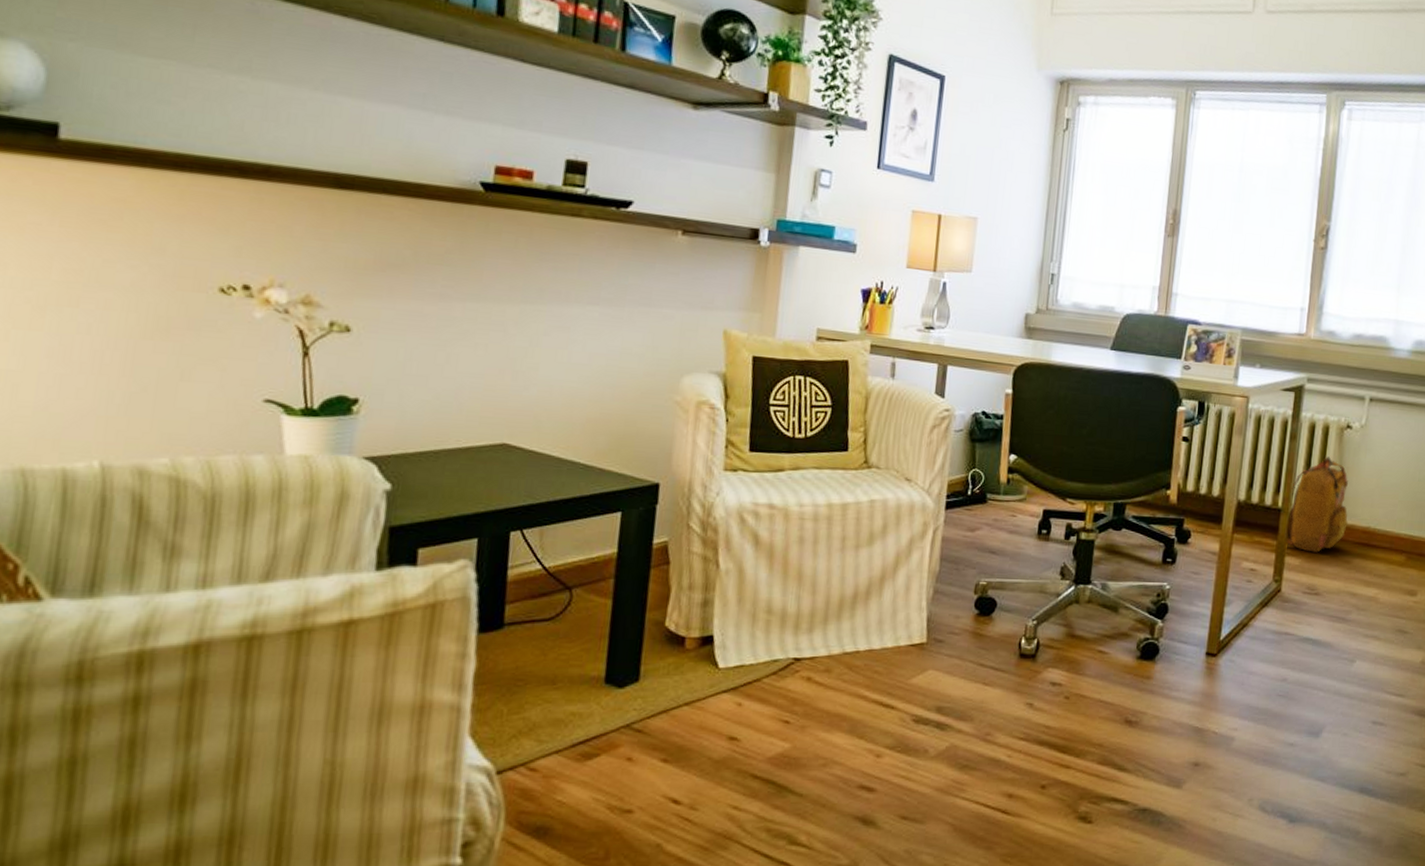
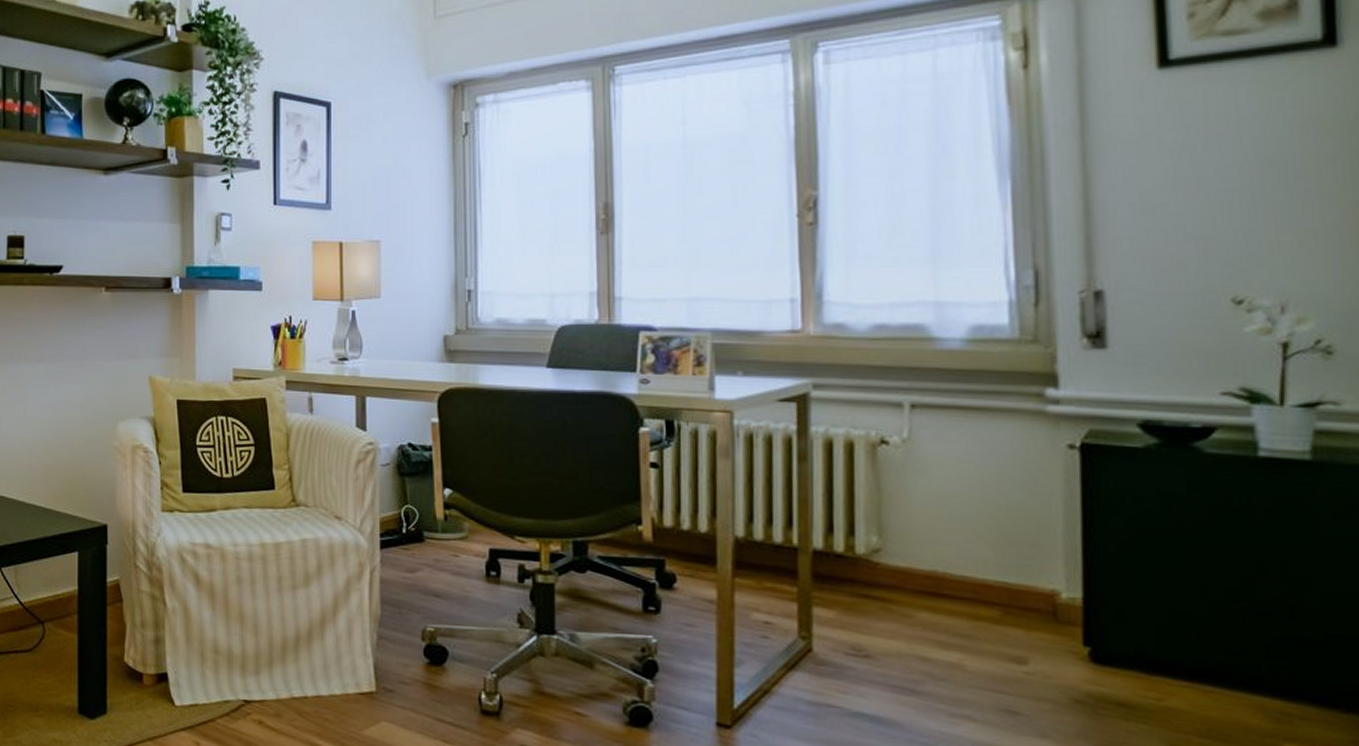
backpack: present [1285,456,1348,553] -> none [809,481,901,603]

